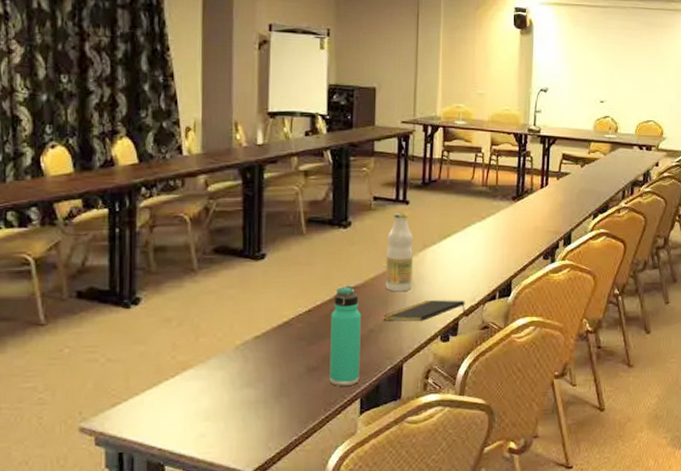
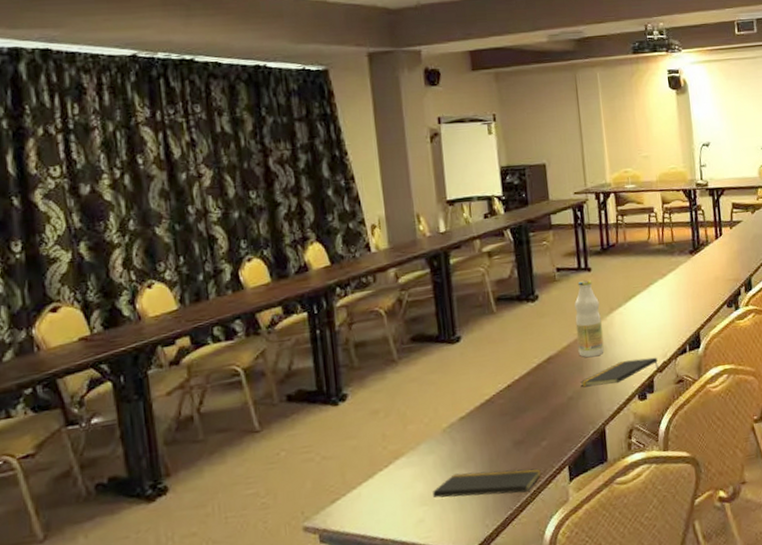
notepad: none [218,392,332,431] -> present [433,468,541,503]
thermos bottle: present [329,285,361,386] -> none [530,356,565,456]

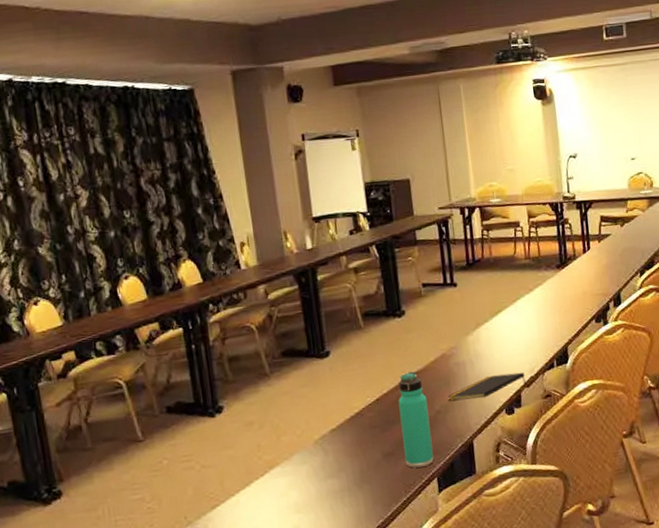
notepad: present [433,468,541,503] -> none [307,479,411,513]
thermos bottle: none [530,356,565,456] -> present [398,371,434,468]
bottle: present [574,279,604,358] -> none [441,294,471,372]

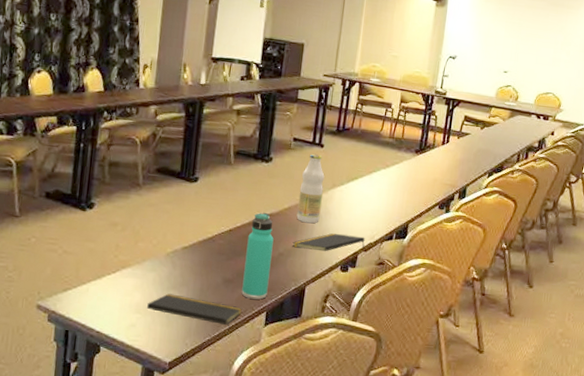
notepad: none [307,479,411,513] -> present [147,293,242,335]
bottle: none [441,294,471,372] -> present [296,153,325,224]

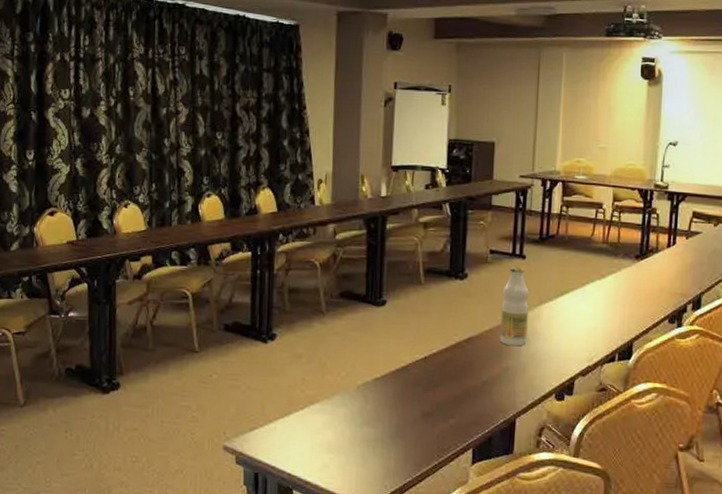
notepad: present [147,293,242,335] -> none [340,430,445,475]
thermos bottle: present [241,212,274,300] -> none [443,336,475,435]
notepad: present [292,233,365,252] -> none [497,357,582,378]

